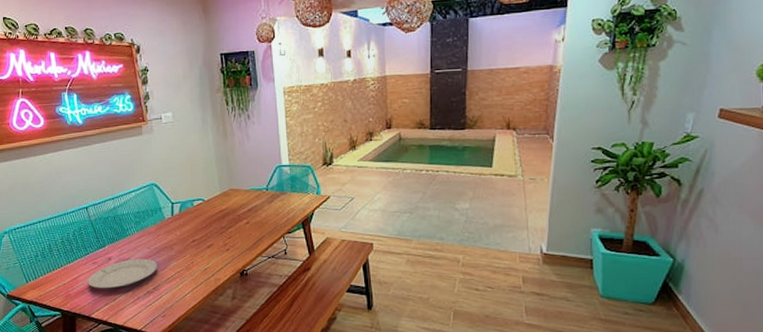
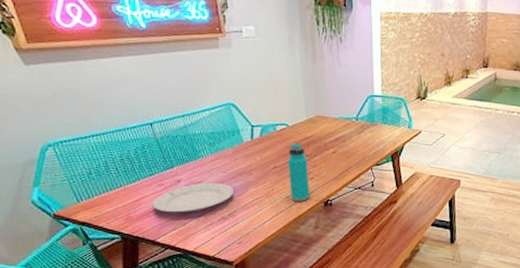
water bottle: none [204,215,227,273] -> present [287,142,310,201]

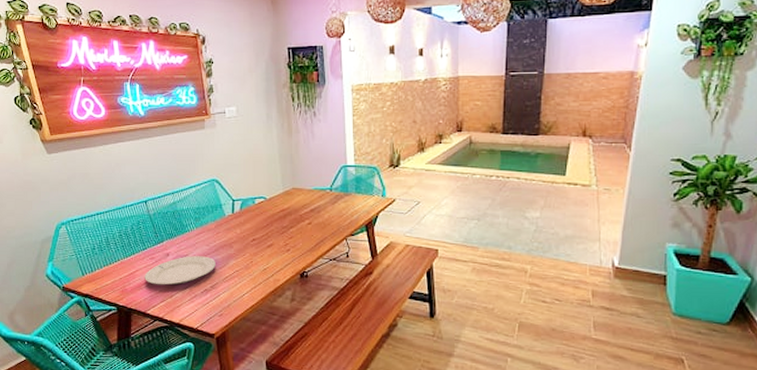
water bottle: present [287,142,310,201] -> none [265,214,287,273]

